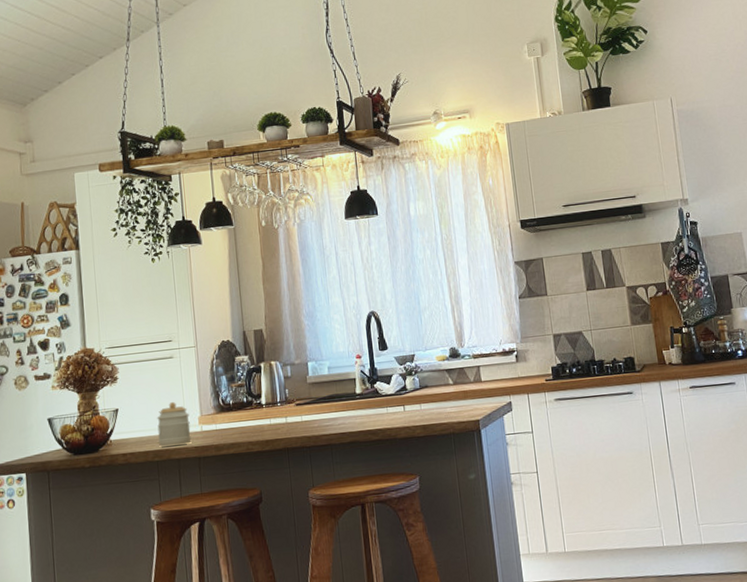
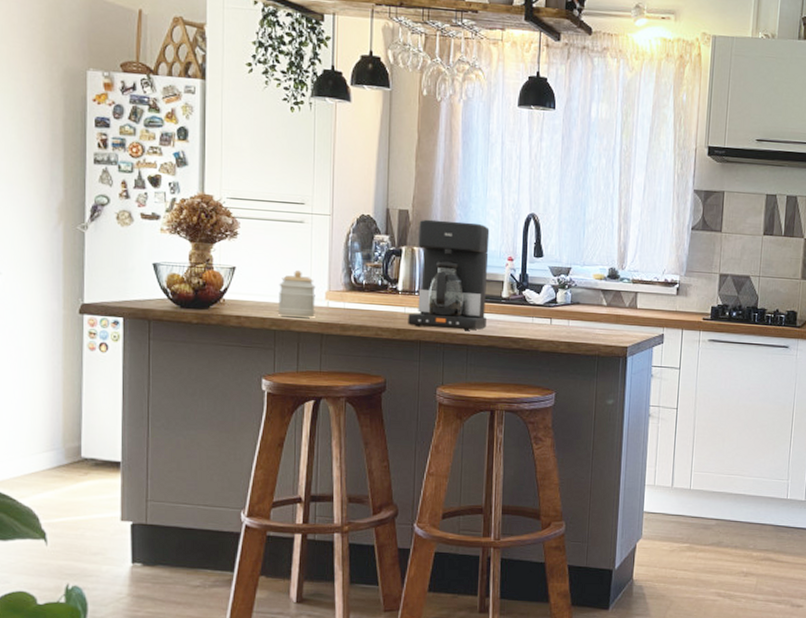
coffee maker: none [273,329,345,436] -> present [408,219,490,330]

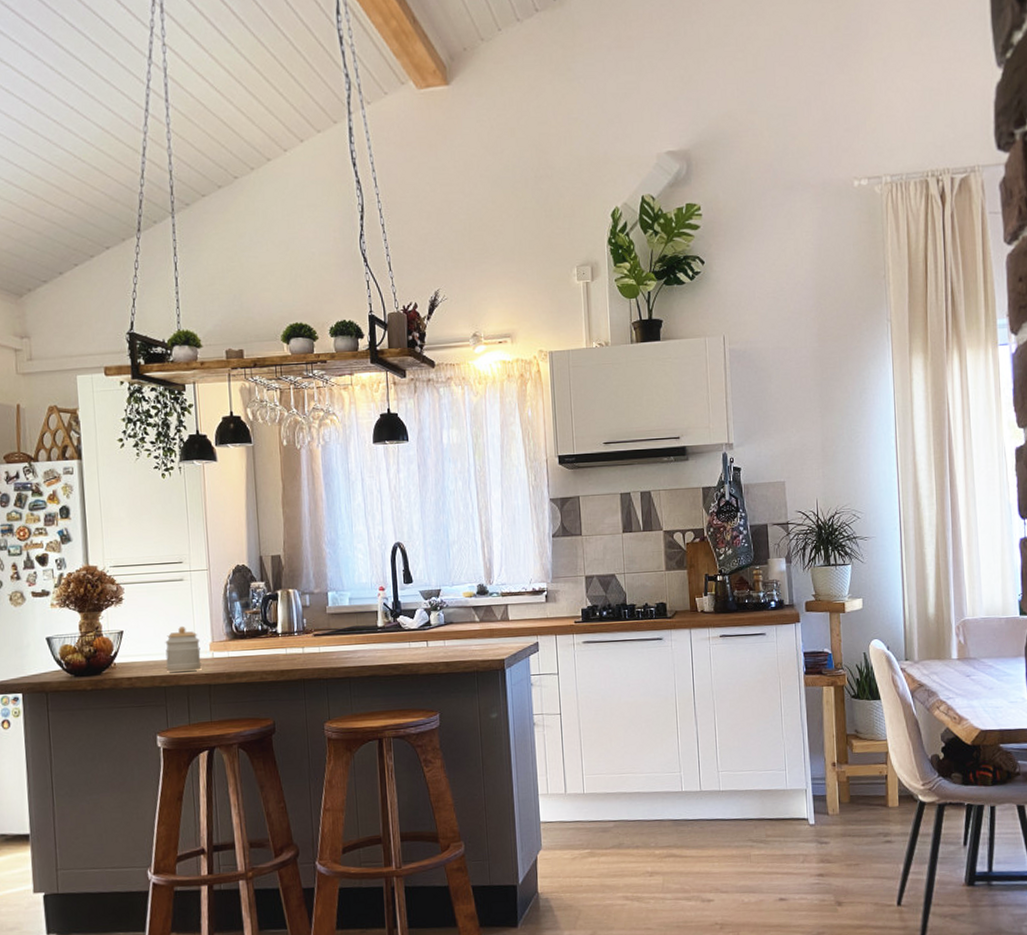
coffee maker: present [408,219,490,330] -> none [290,558,365,666]

